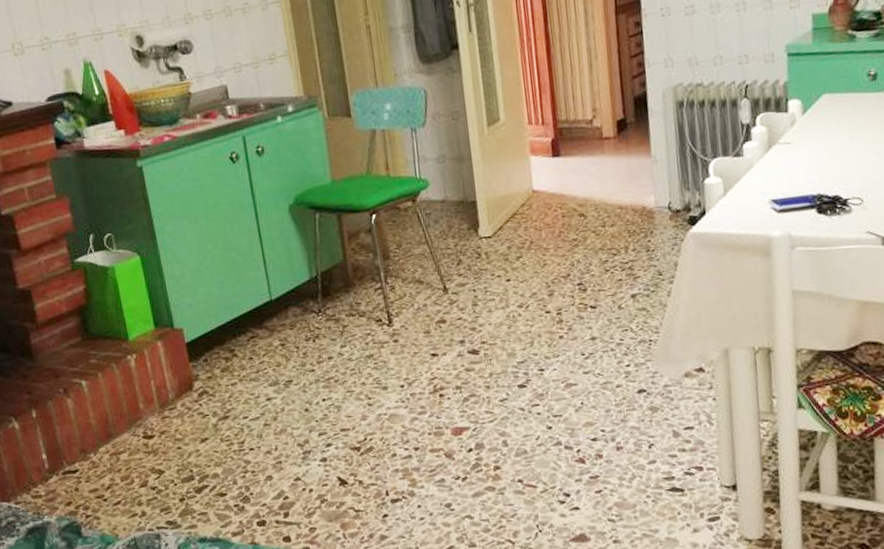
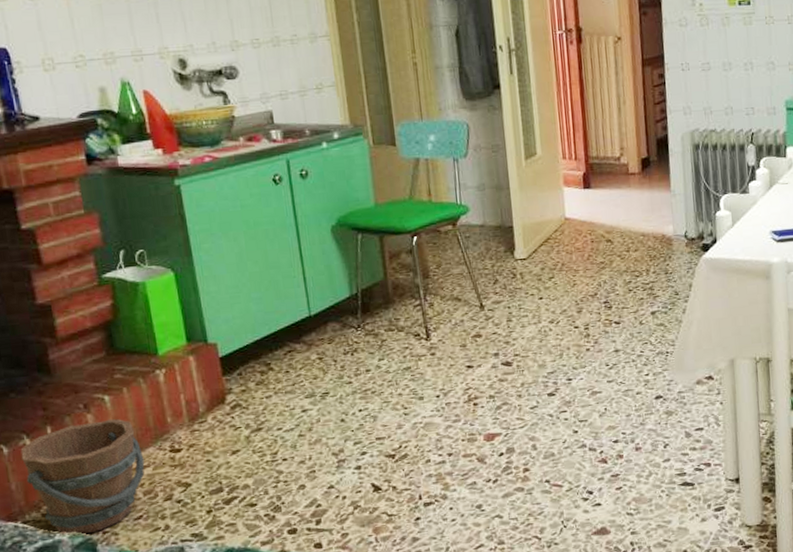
bucket: none [10,403,121,518] -> present [20,418,145,536]

